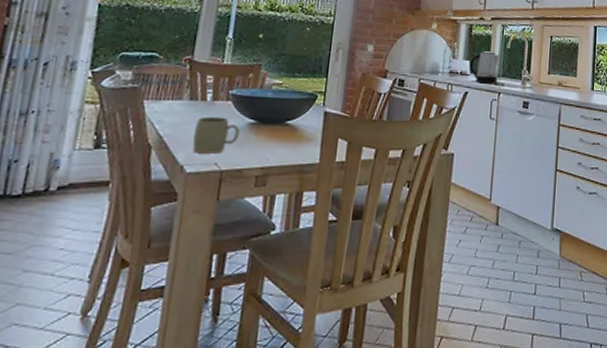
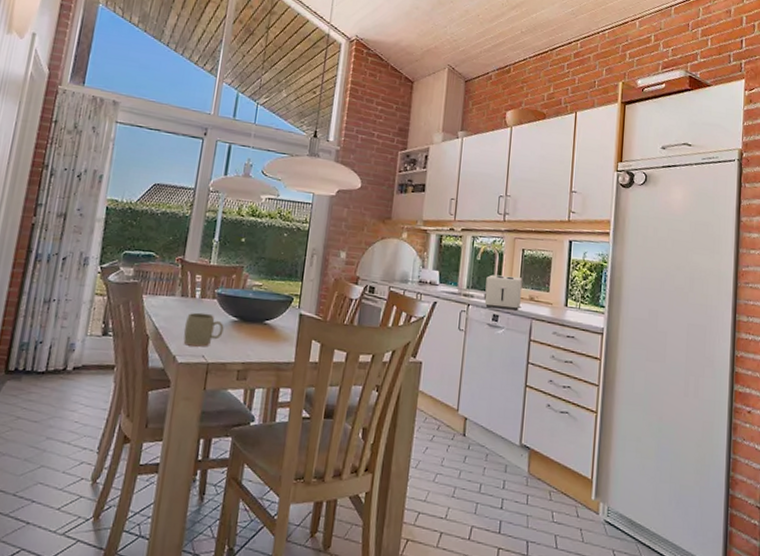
kettle: present [469,51,499,84] -> none [438,262,469,296]
toaster: none [514,62,551,98] -> present [483,274,522,312]

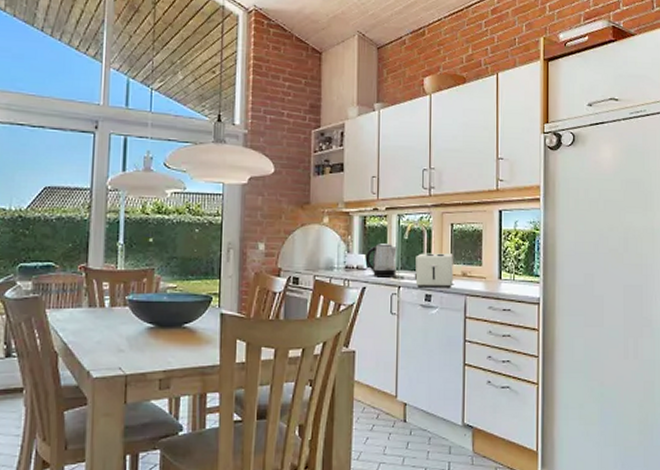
mug: present [183,312,224,347] -> none [95,322,140,359]
kettle: none [438,262,469,296] -> present [365,244,397,278]

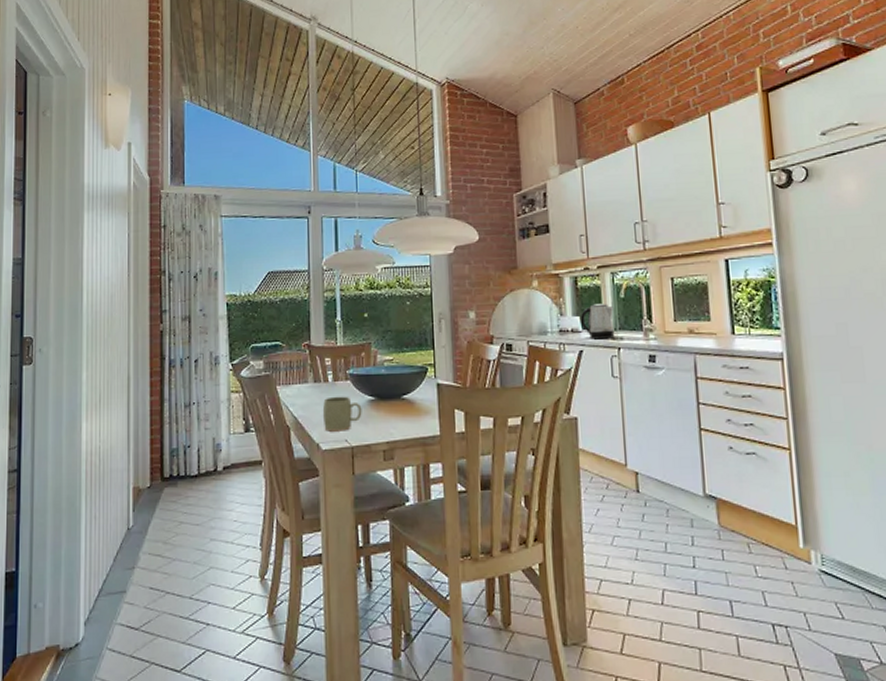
mug: none [95,322,140,359] -> present [322,396,362,432]
toaster: present [414,253,453,289] -> none [634,310,679,350]

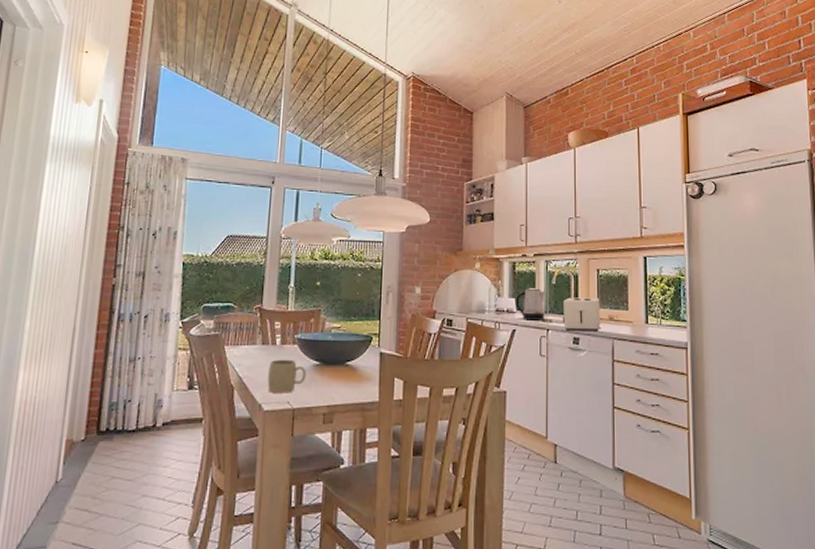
toaster: none [634,310,679,350] -> present [562,297,600,333]

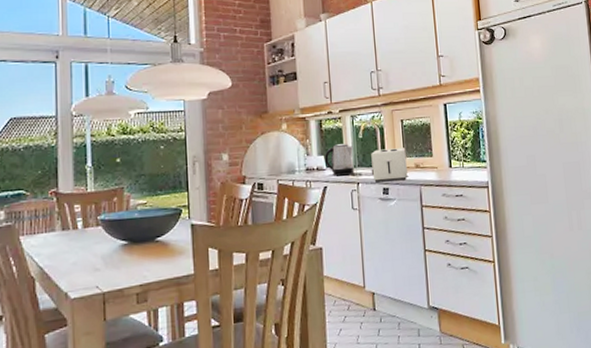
mug: present [267,359,307,393] -> none [71,242,114,280]

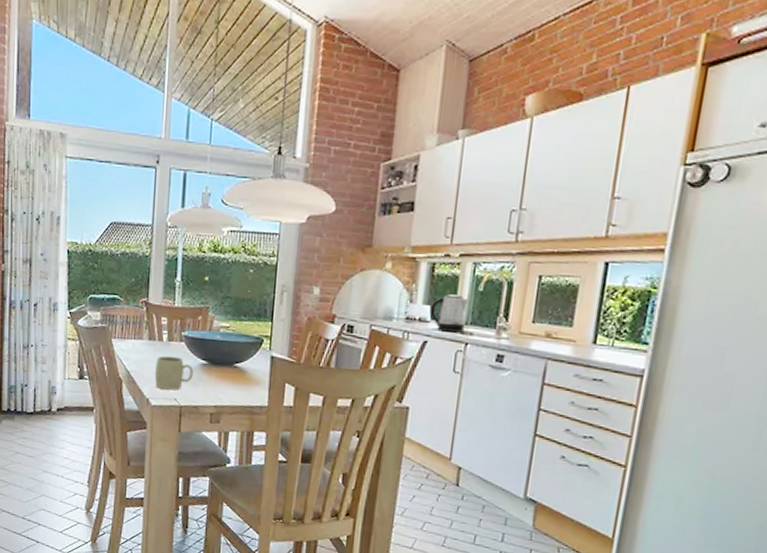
mug: none [71,242,114,280] -> present [154,355,194,390]
toaster: present [371,148,408,184] -> none [485,307,537,351]

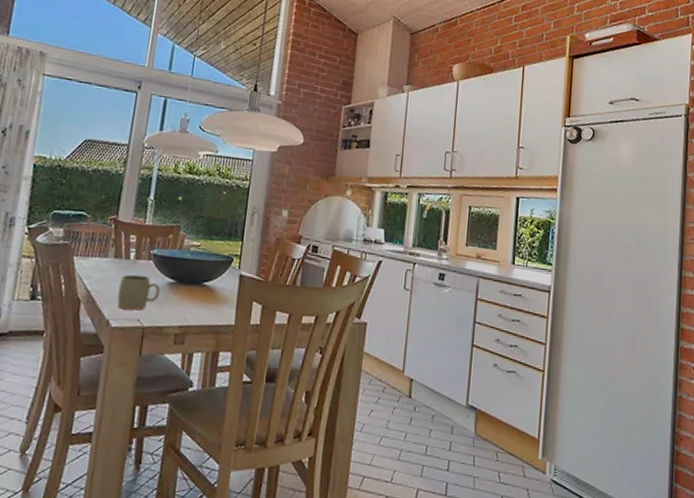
kettle: present [430,294,469,333] -> none [383,220,415,254]

